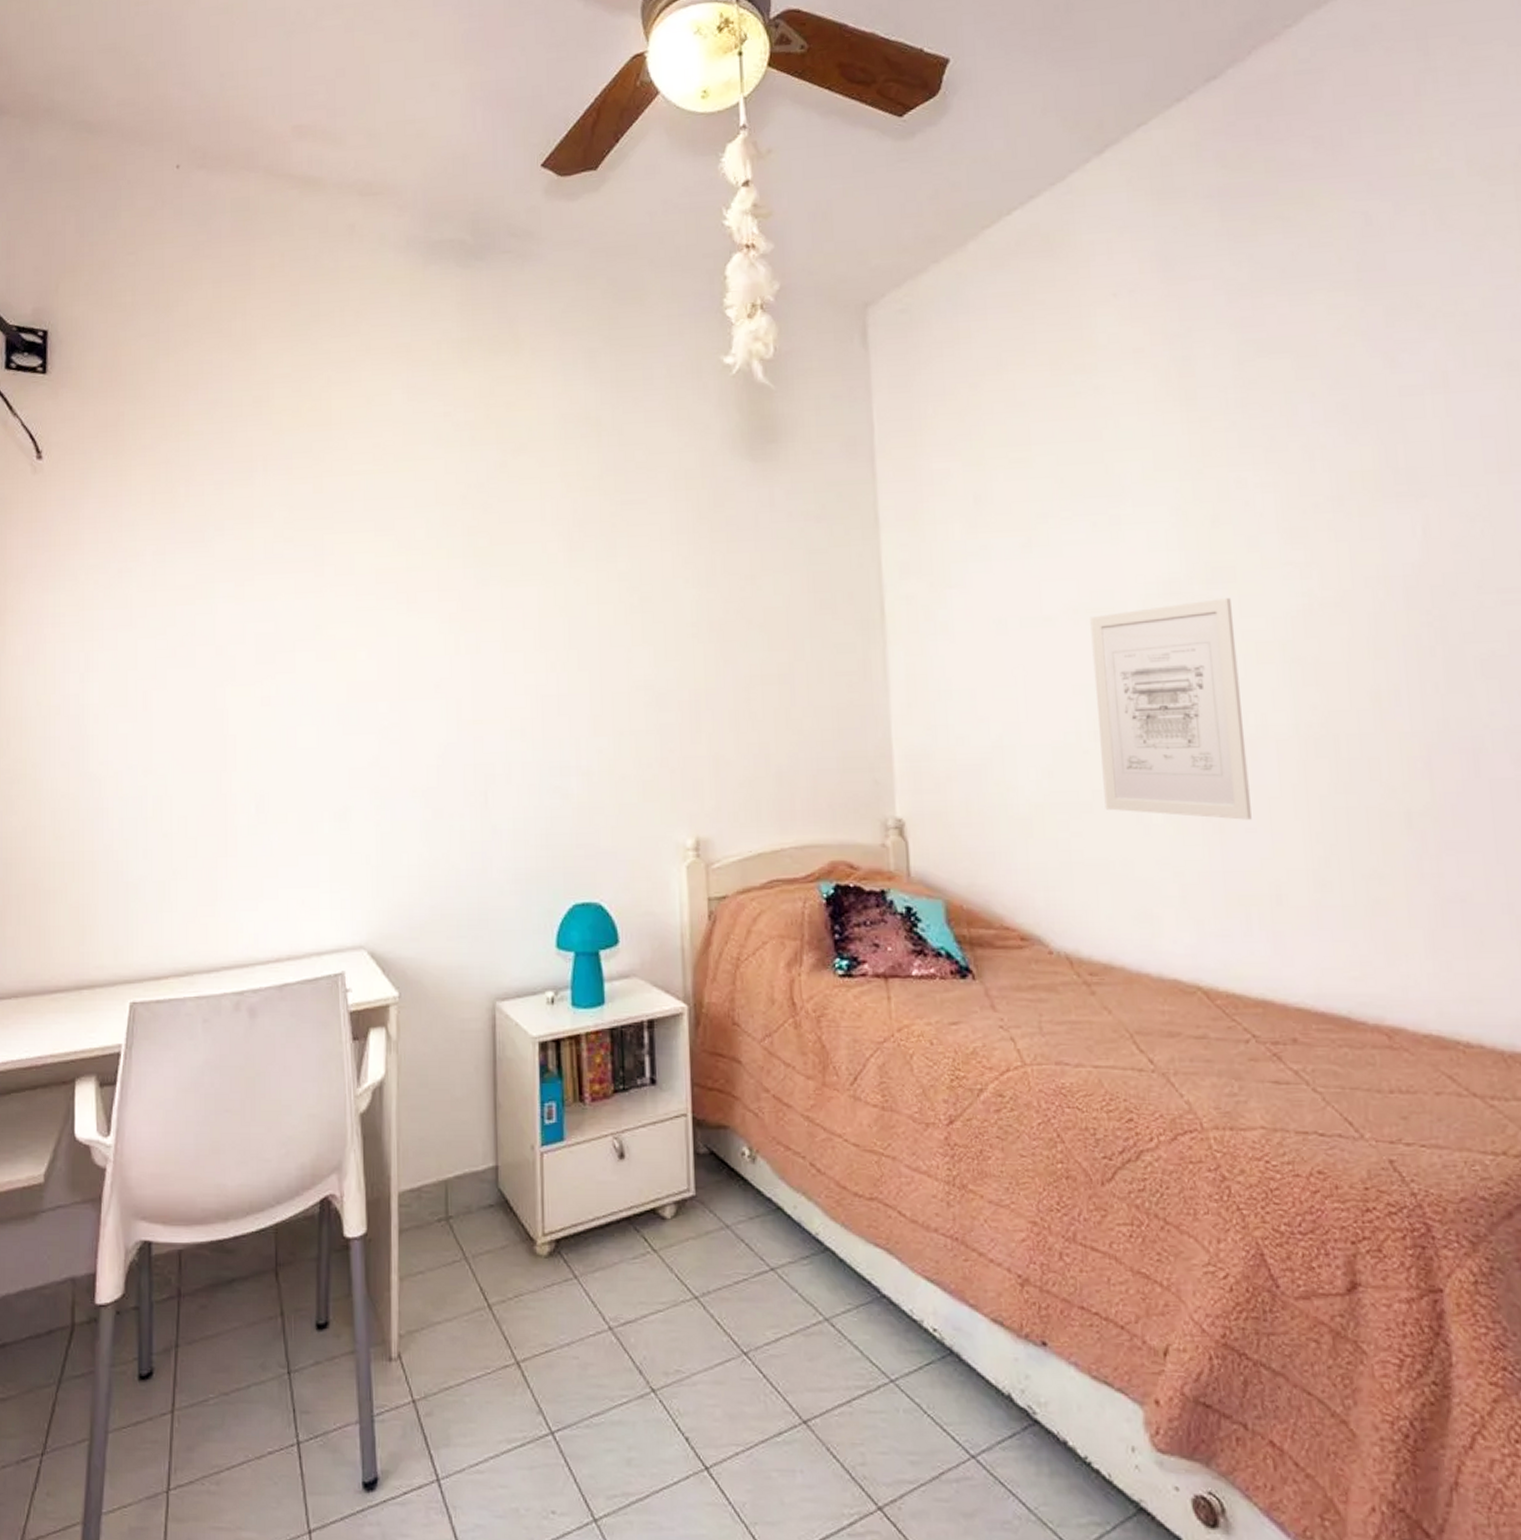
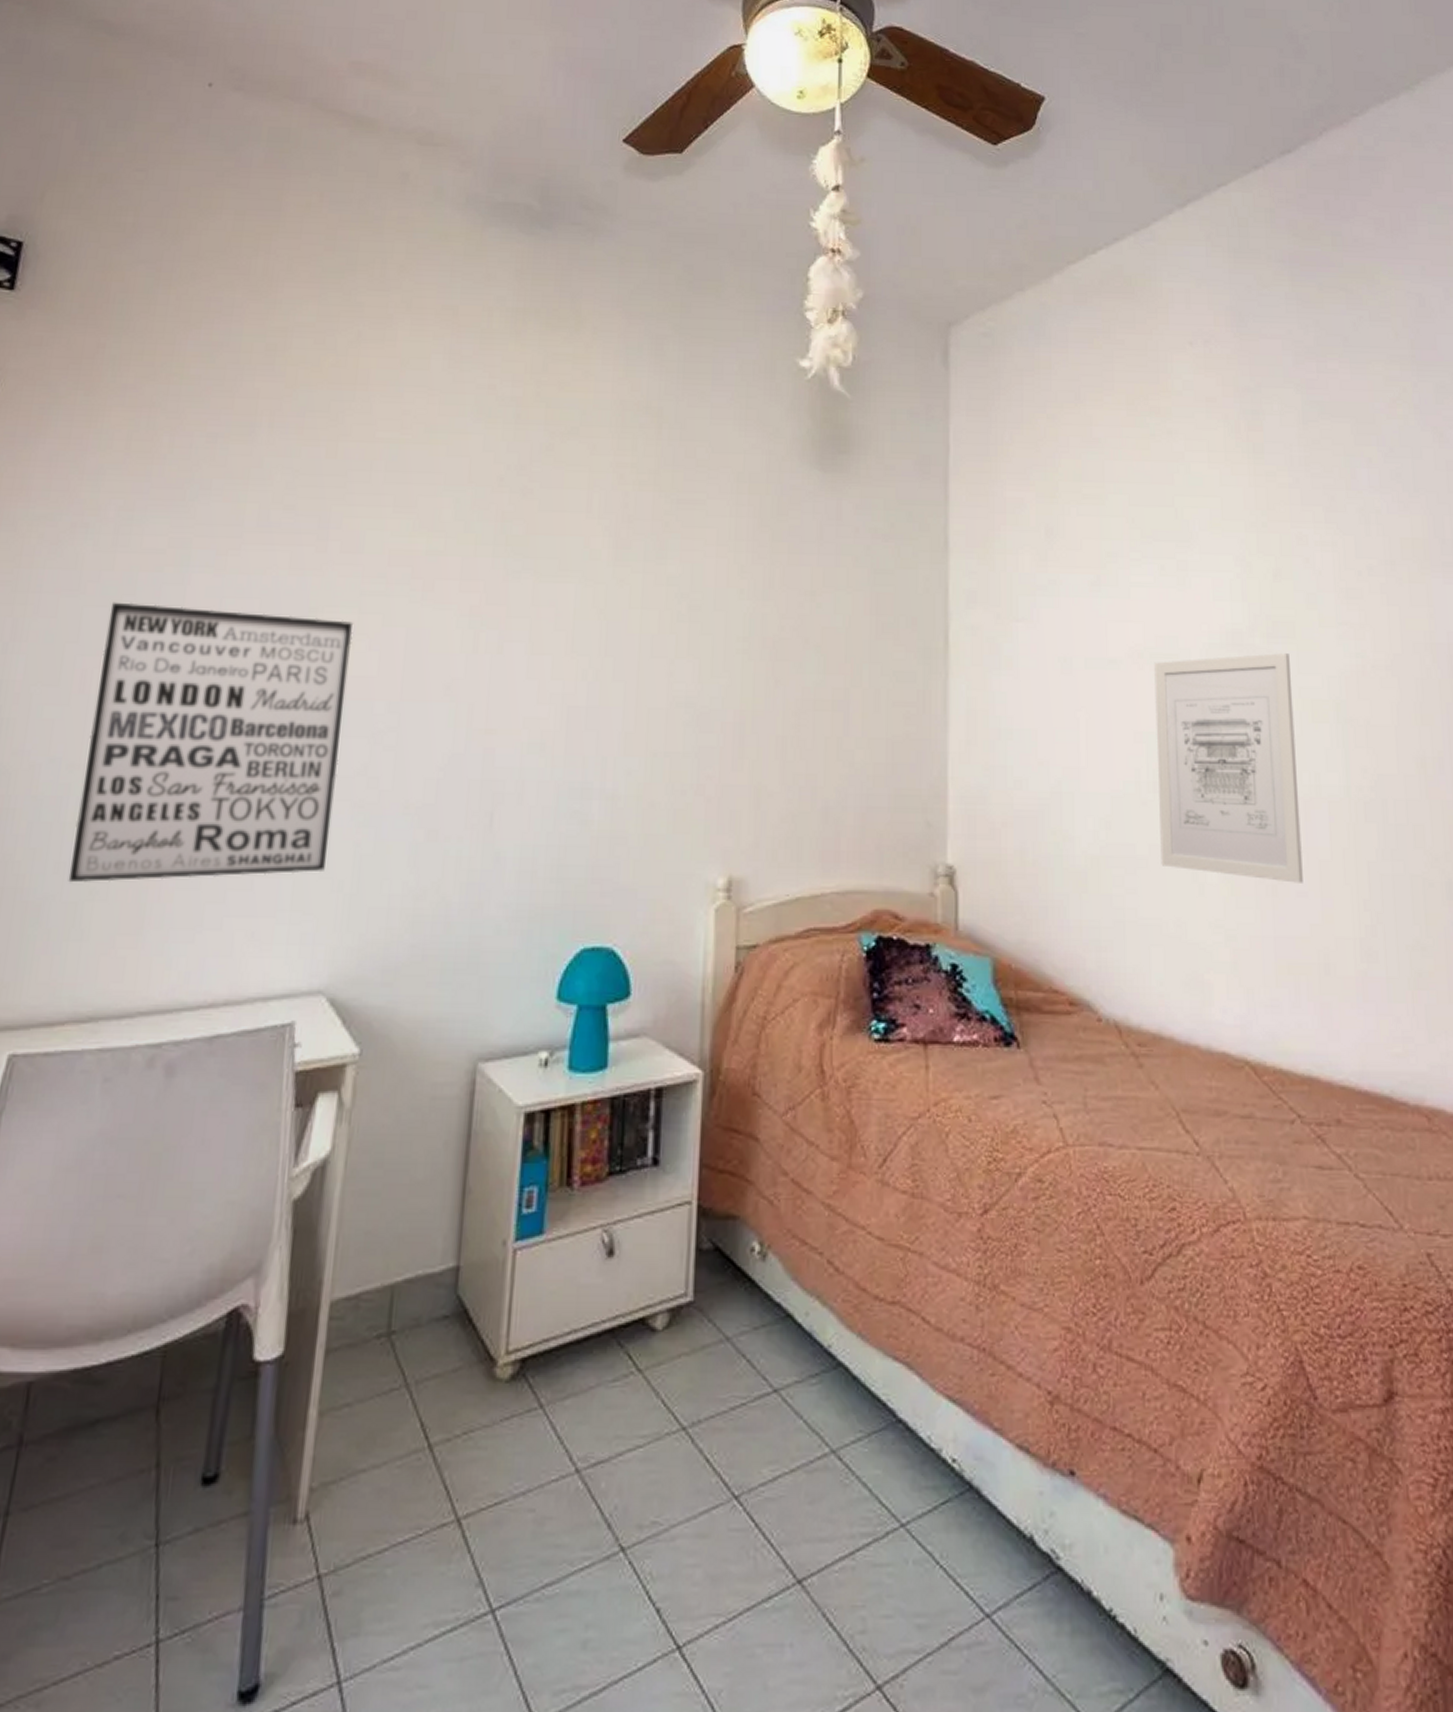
wall art: none [155,632,355,866] -> present [68,602,354,883]

